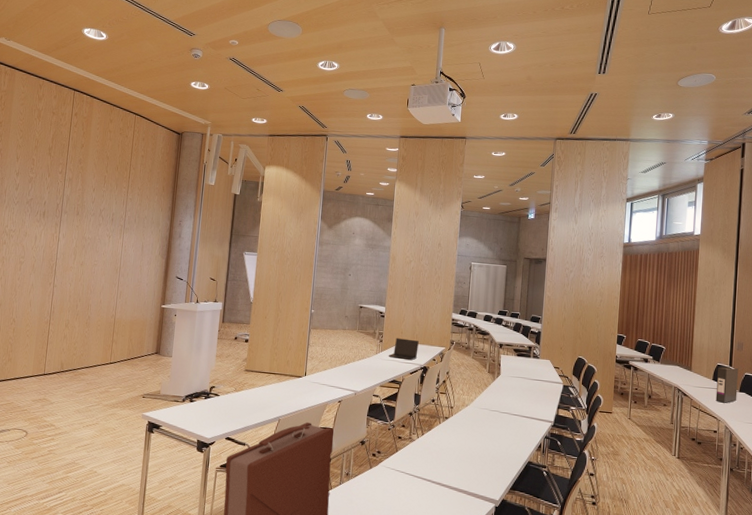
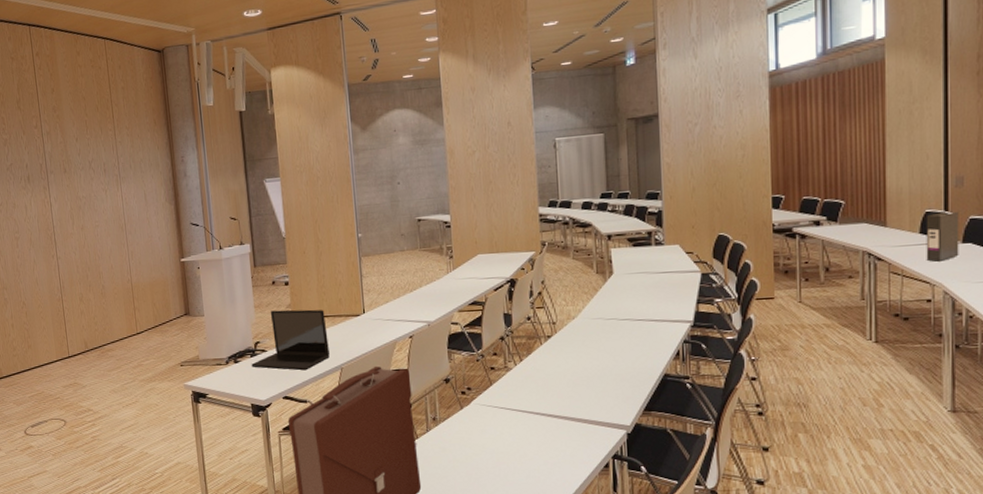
laptop: none [204,361,273,417] -> present [251,309,330,371]
laptop: present [389,338,419,361] -> none [464,248,501,275]

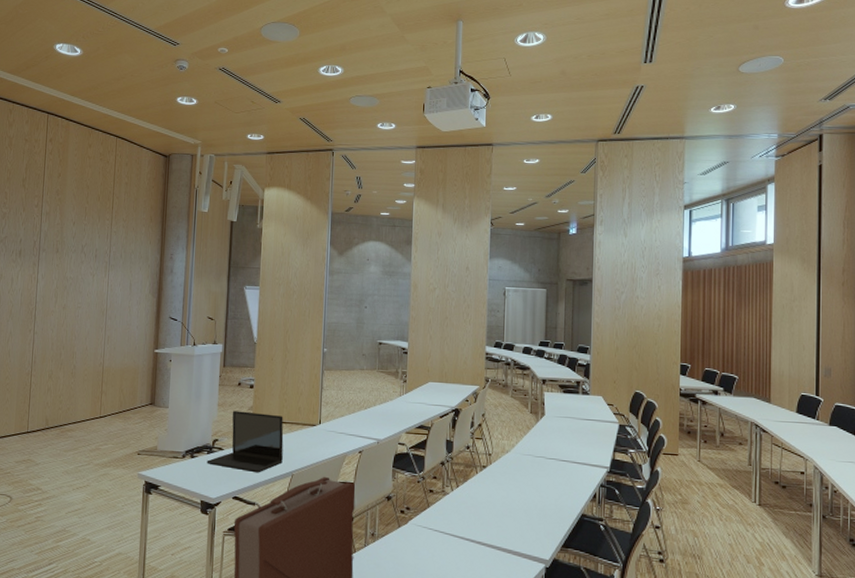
binder: present [926,212,959,262] -> none [801,396,827,439]

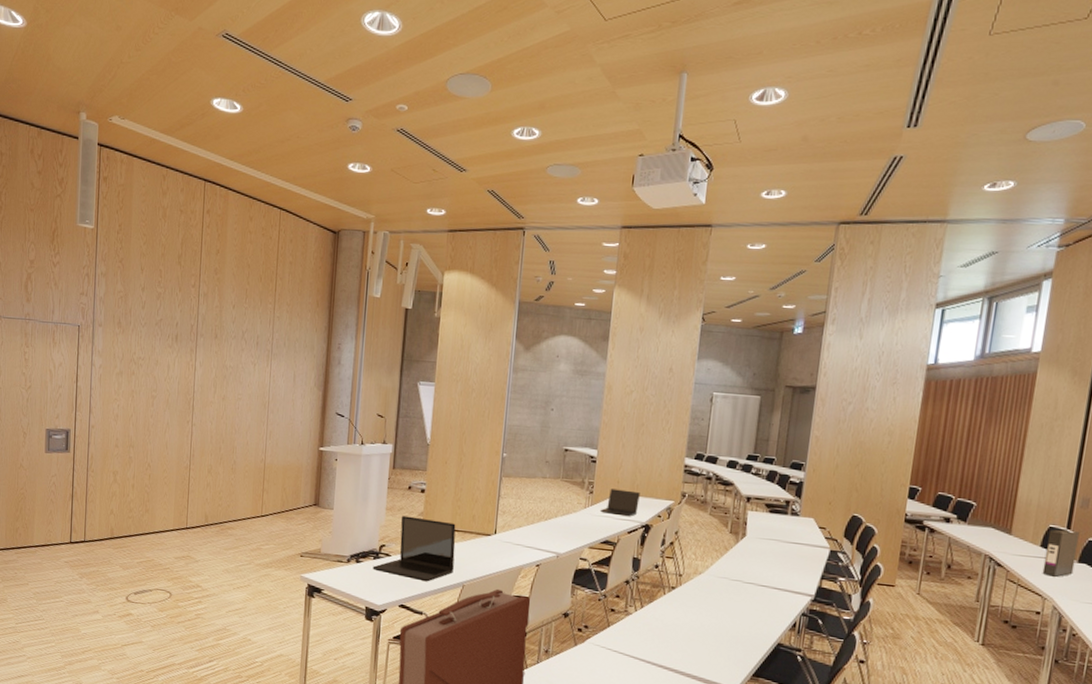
laptop: none [415,377,448,402] -> present [601,488,640,517]
binder: none [801,396,827,439] -> present [1042,529,1080,577]

